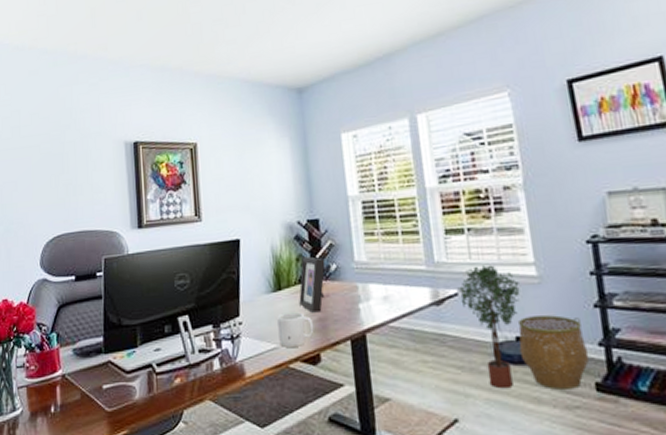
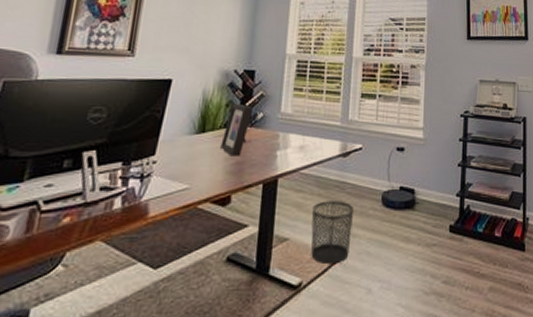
mug: present [276,312,315,349] -> none [192,155,231,190]
waste bin: none [411,356,465,427] -> present [311,201,355,264]
potted tree: present [457,265,520,389] -> none [363,126,409,230]
basket: present [517,315,590,390] -> none [400,171,449,231]

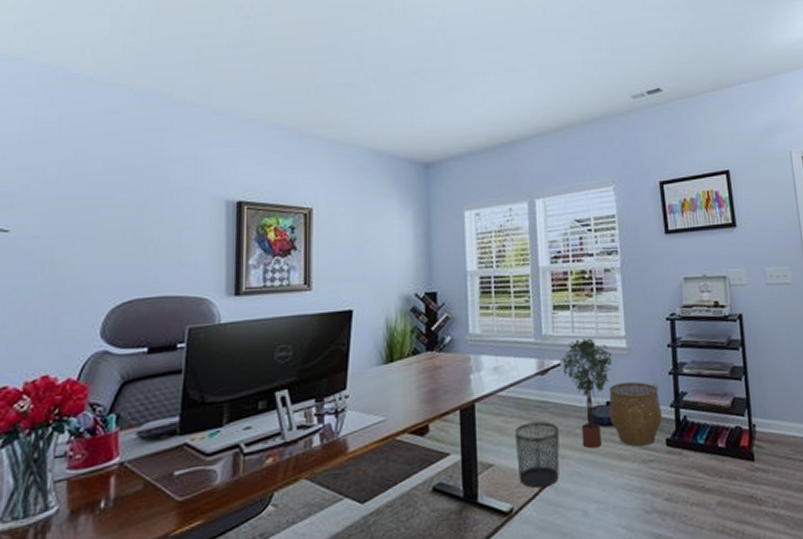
picture frame: present [220,103,254,156] -> none [411,328,440,384]
potted tree: none [363,126,409,230] -> present [560,338,612,449]
basket: none [400,171,449,231] -> present [608,382,663,447]

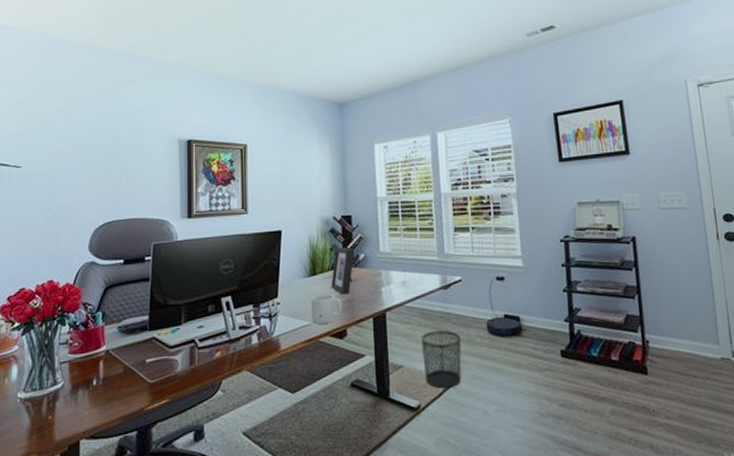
mug: none [385,383,424,421] -> present [310,294,343,325]
picture frame: none [411,328,440,384] -> present [331,247,355,295]
potted tree: present [560,338,612,449] -> none [461,257,509,356]
basket: present [608,382,663,447] -> none [506,298,558,356]

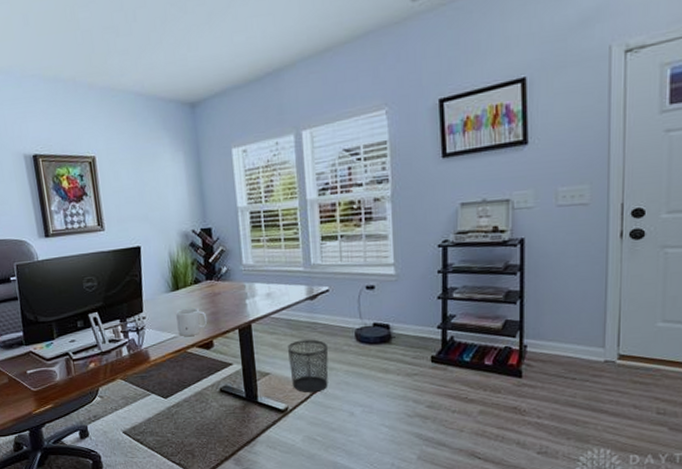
picture frame: present [331,247,355,295] -> none [194,260,217,308]

